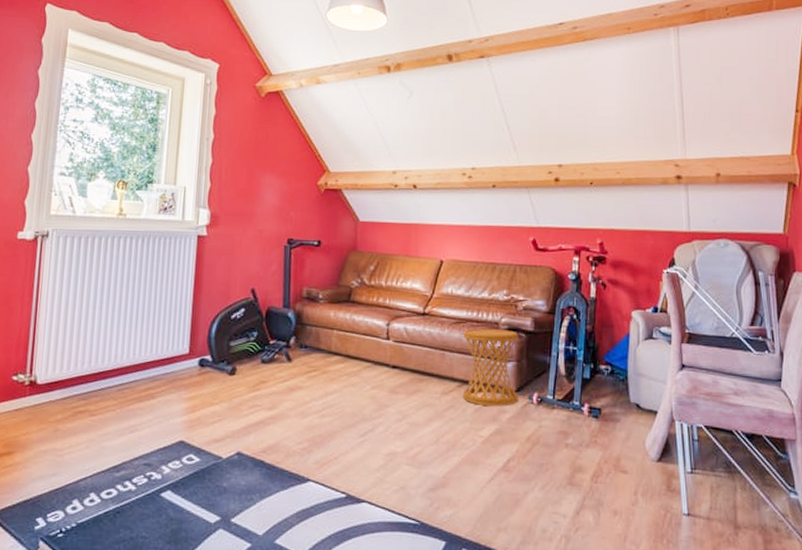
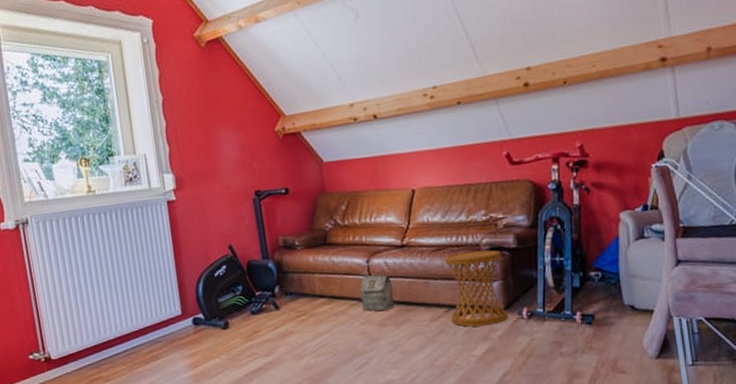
bag: none [375,338,409,378] -> present [360,274,395,312]

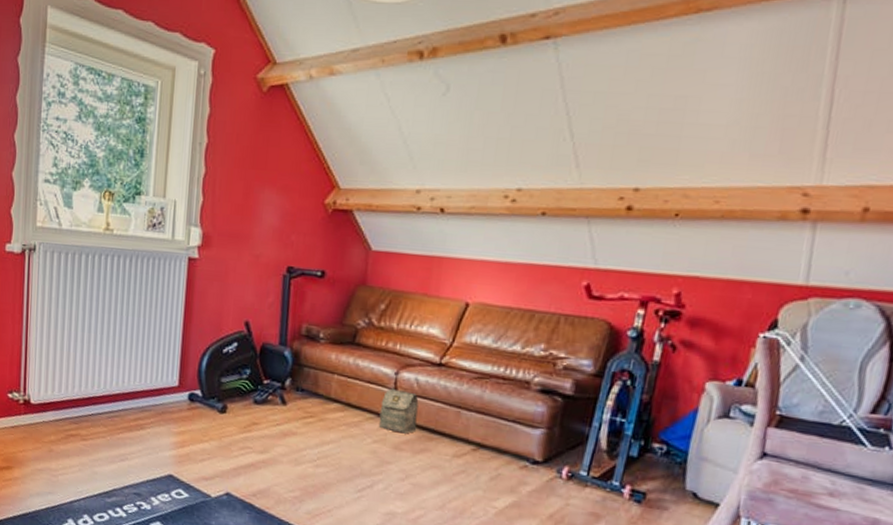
side table: present [444,250,508,327] -> none [478,386,553,478]

